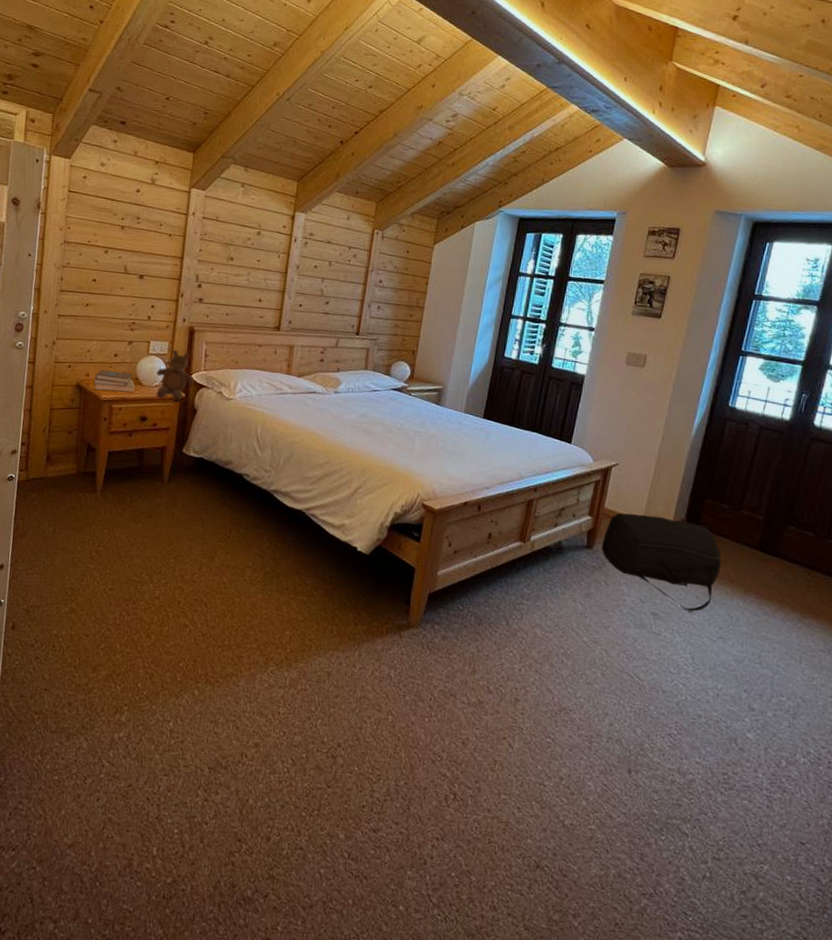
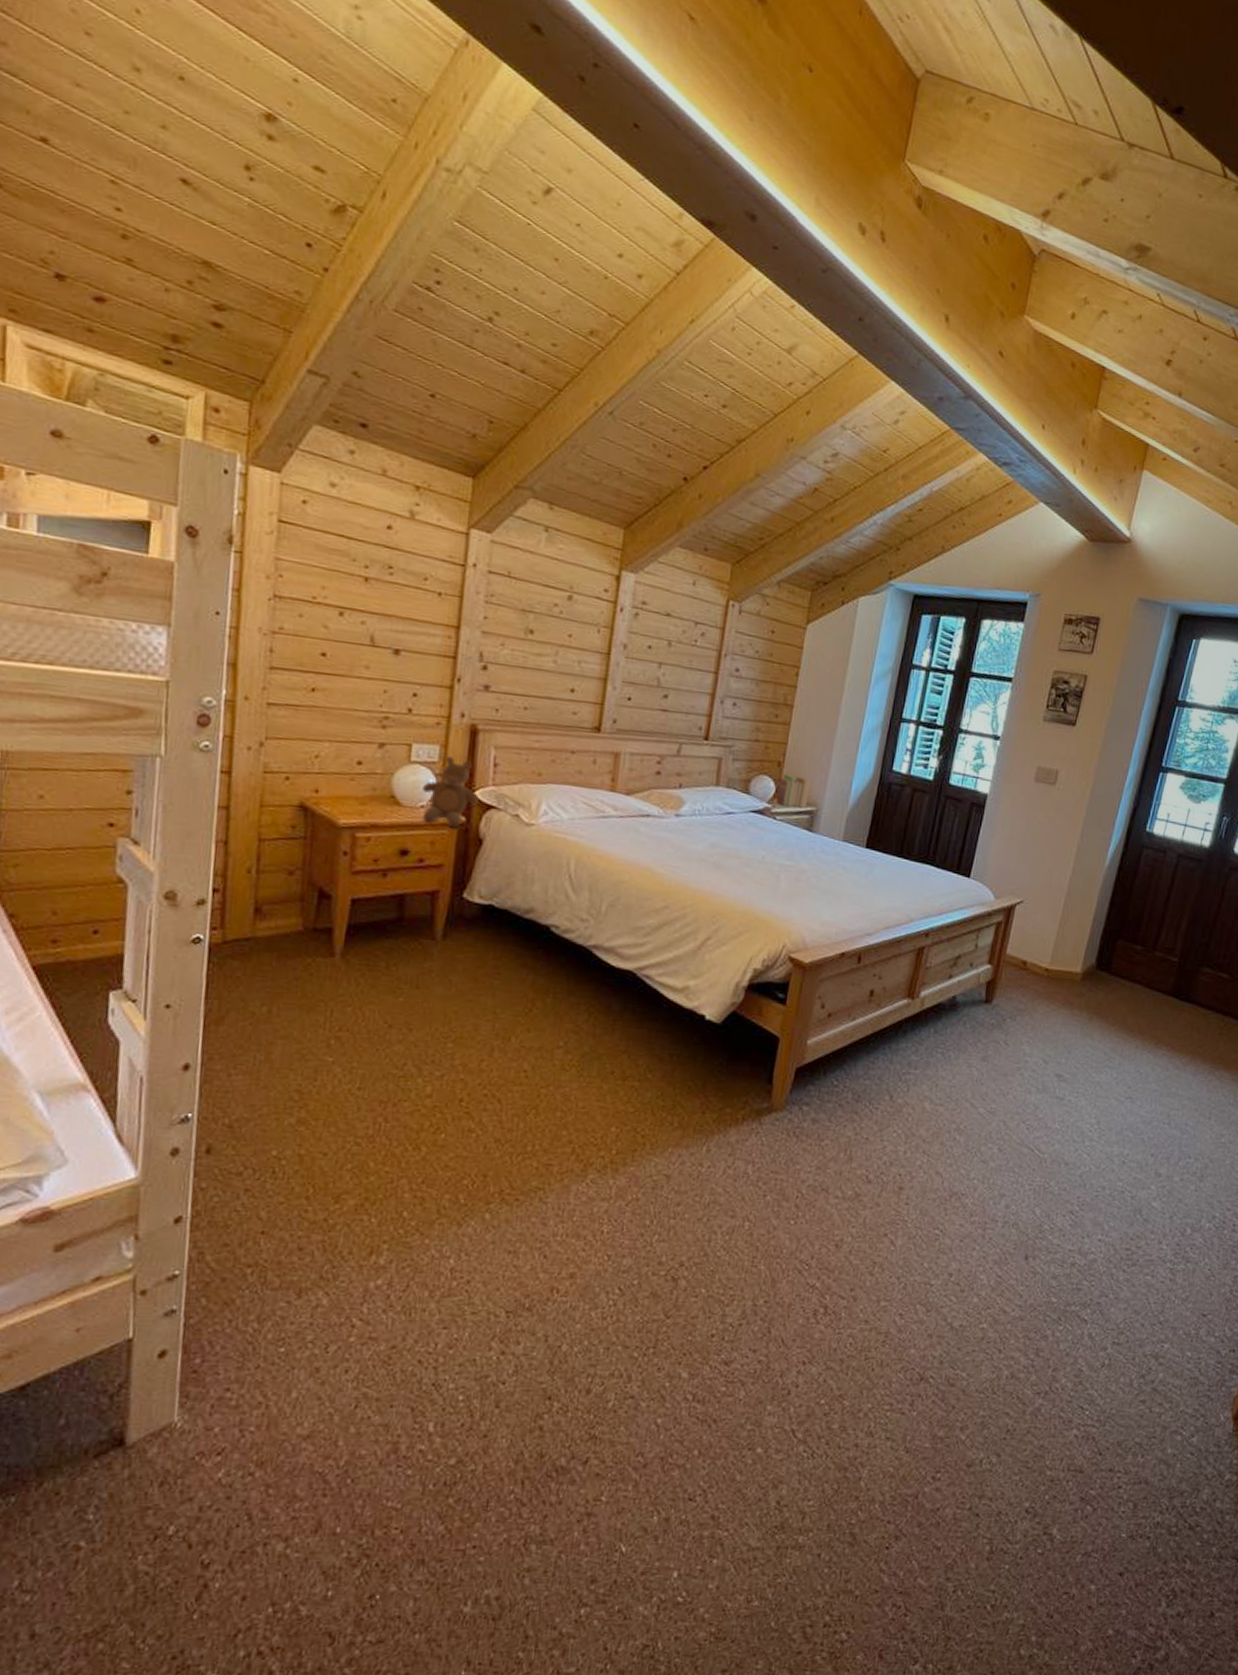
books: present [93,369,135,393] -> none [326,782,391,816]
books: none [411,360,439,388] -> present [775,774,812,809]
duffel bag: present [601,513,722,612] -> none [1001,959,1133,1070]

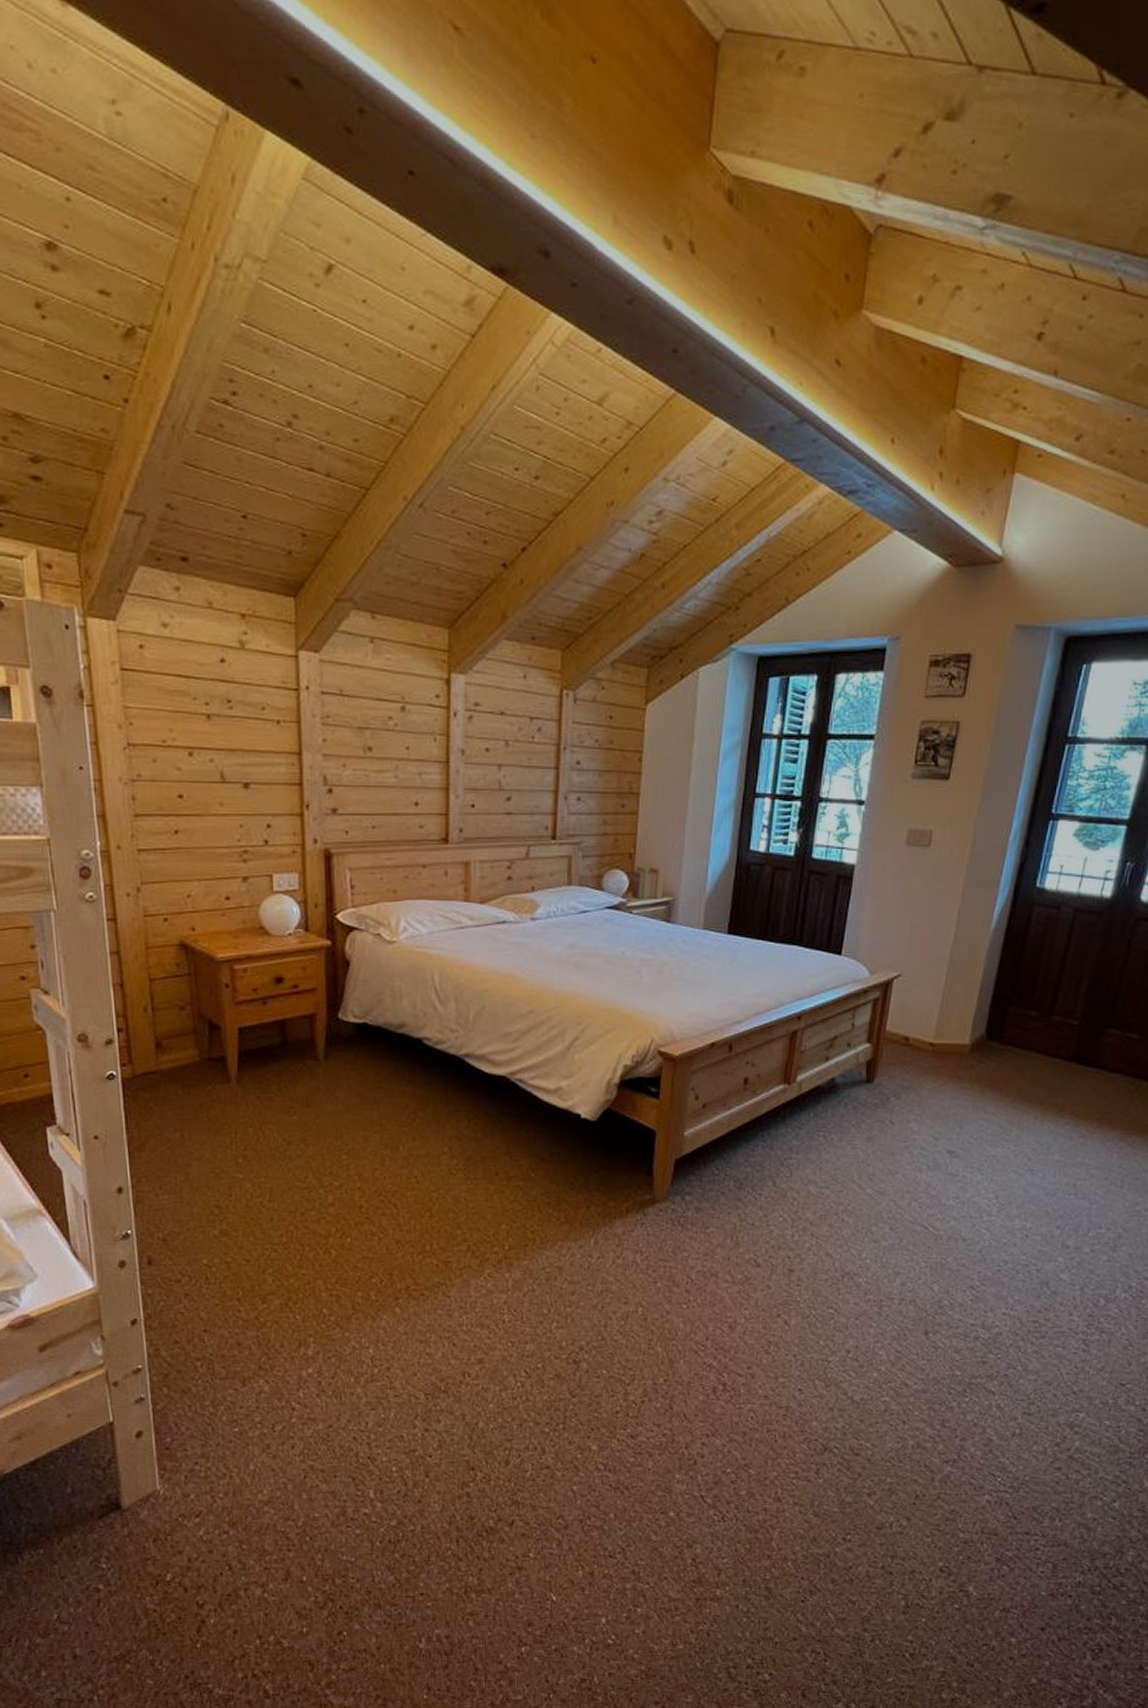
teddy bear: present [421,756,479,828] -> none [287,883,341,952]

